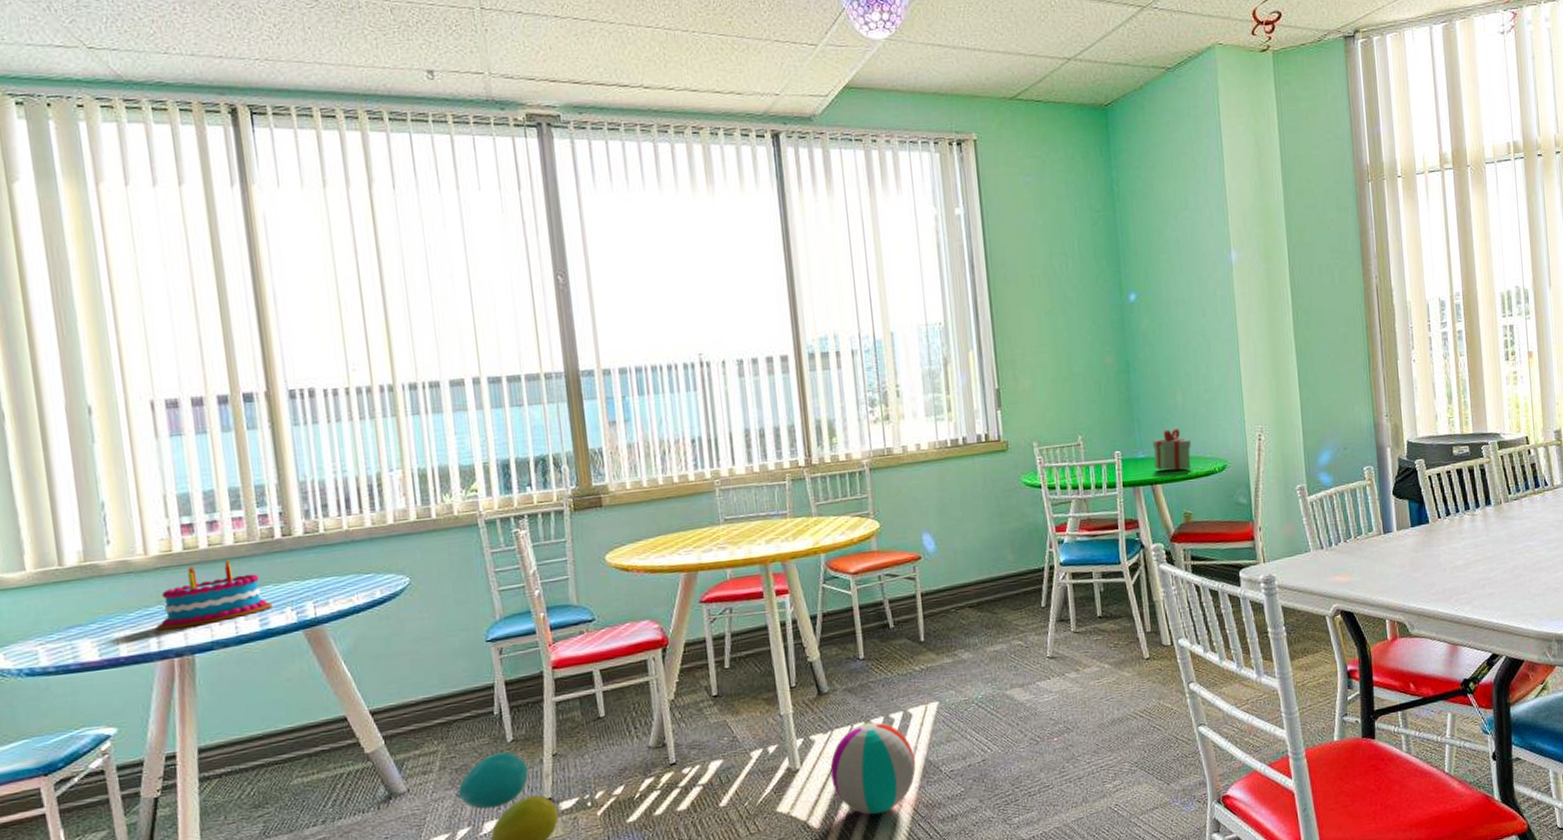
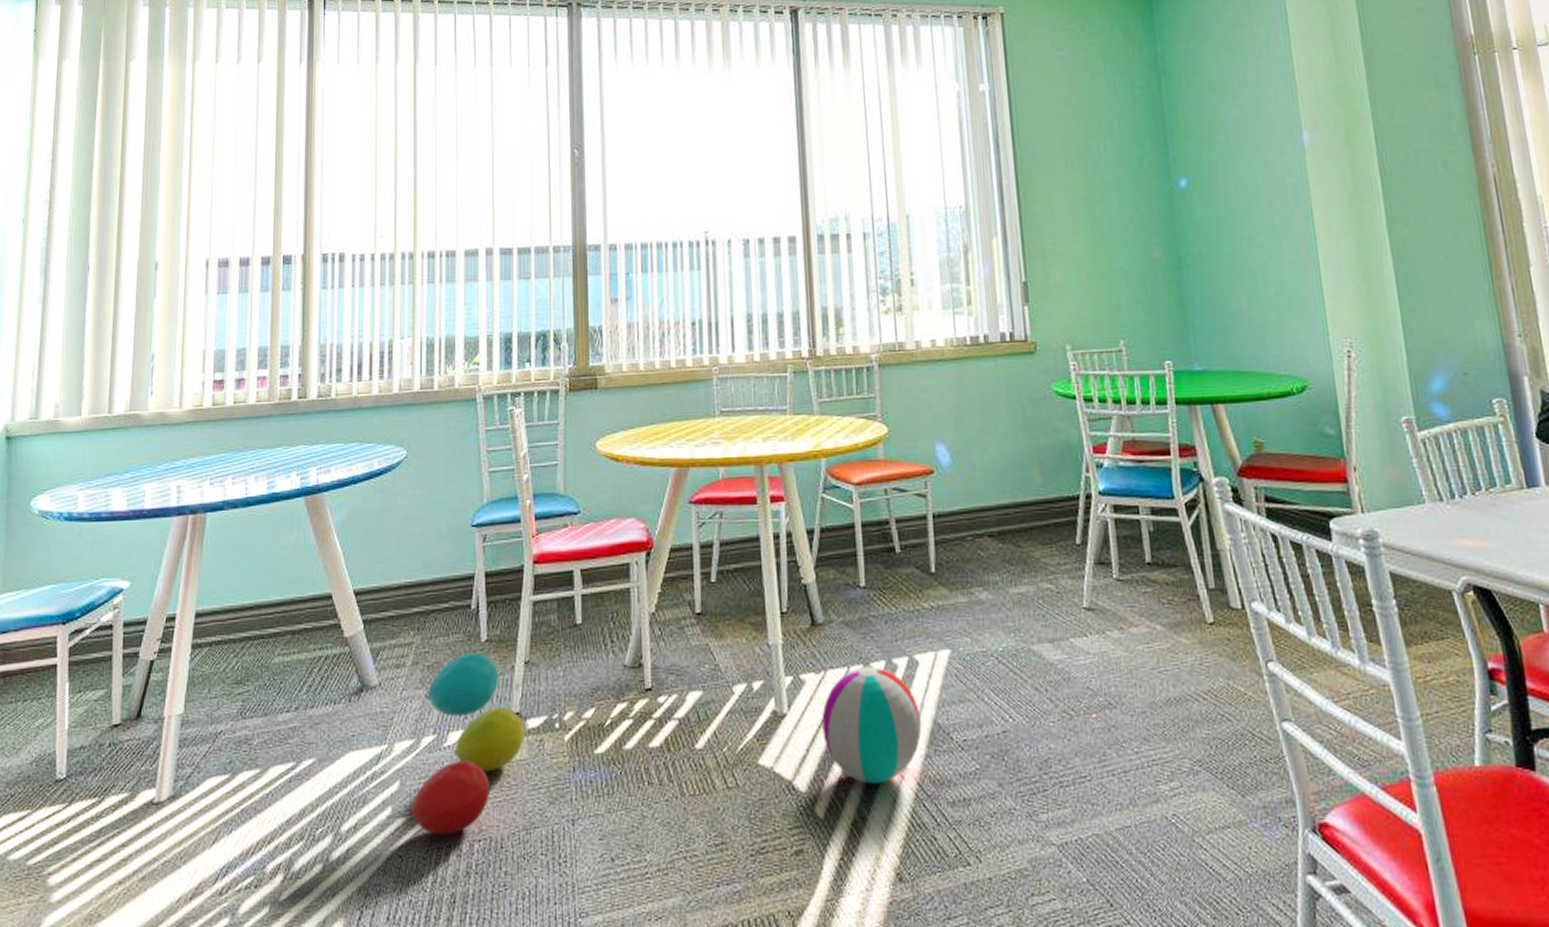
birthday cake: present [156,559,273,631] -> none [178,418,281,485]
gift box: present [1153,428,1192,471] -> none [1212,338,1262,388]

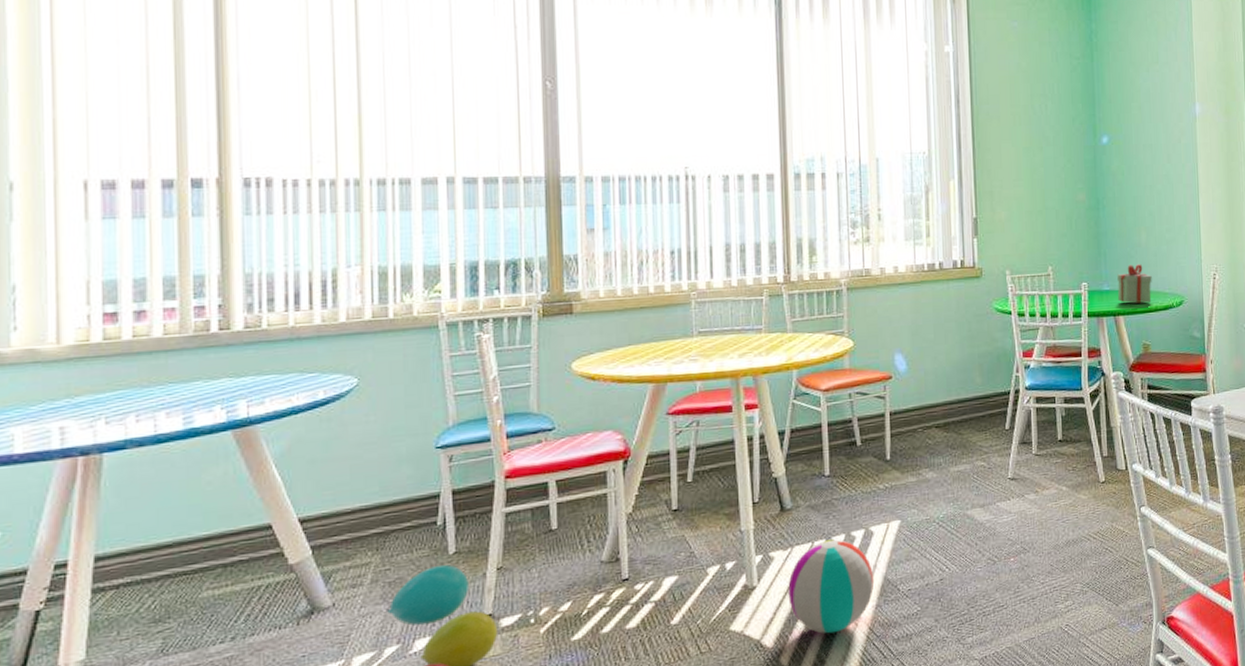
gift box: none [1212,338,1262,388] -> present [1117,264,1152,304]

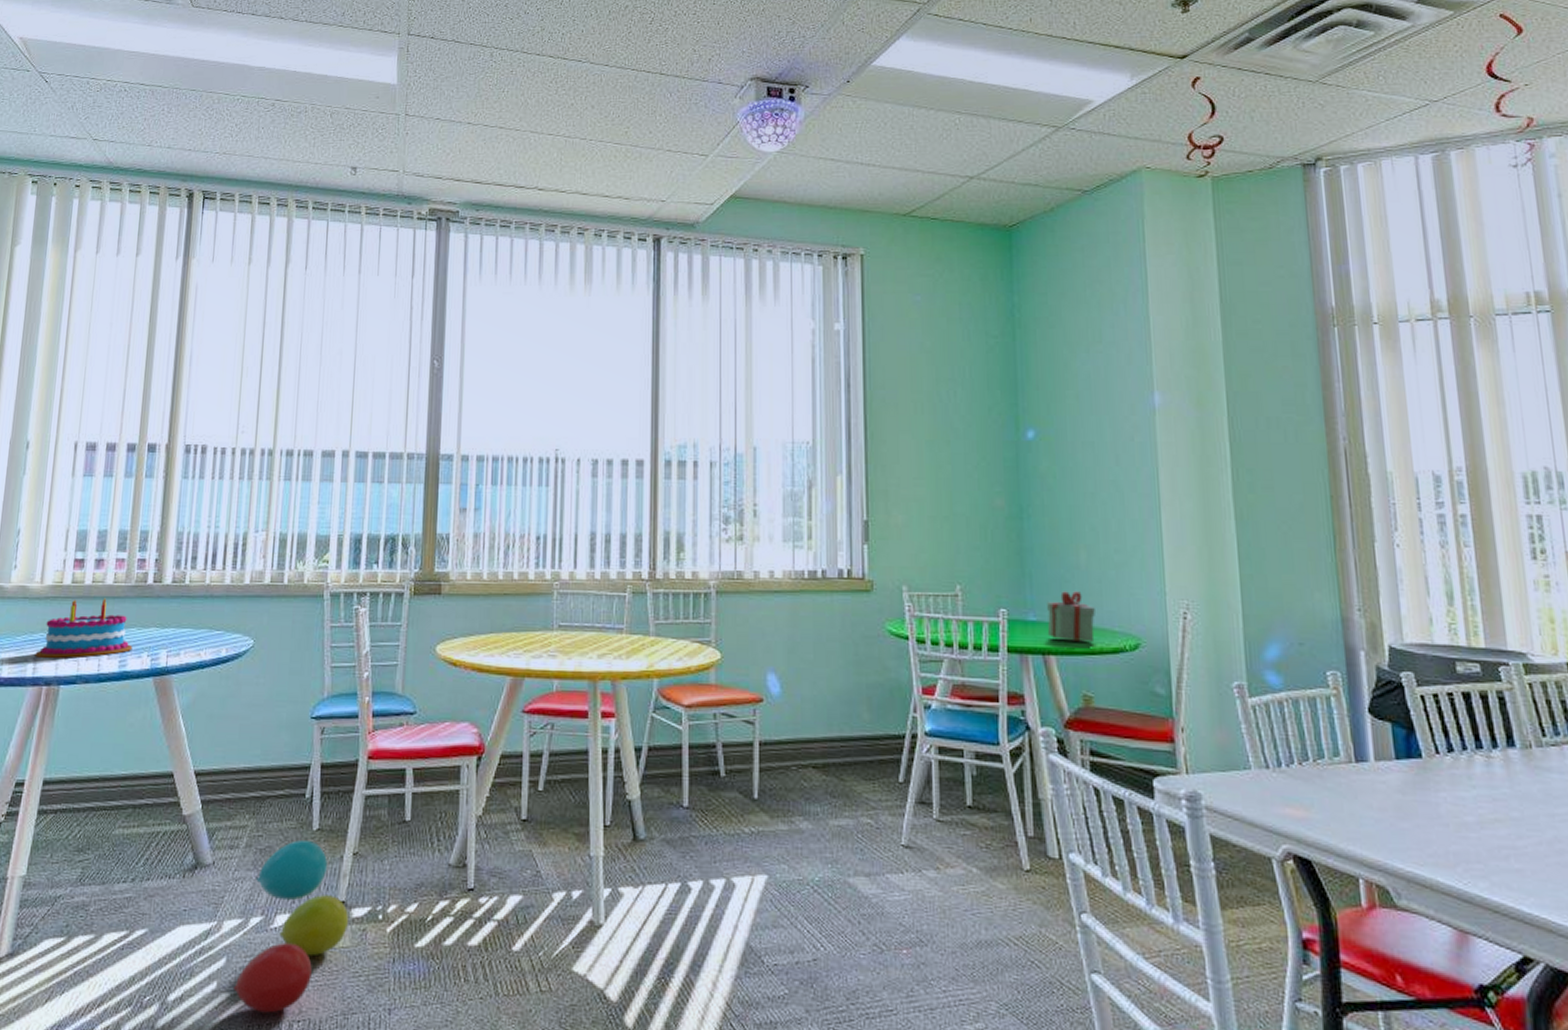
birthday cake: none [61,352,200,427] -> present [35,598,133,658]
beach ball: present [788,539,875,634] -> none [637,884,735,1000]

